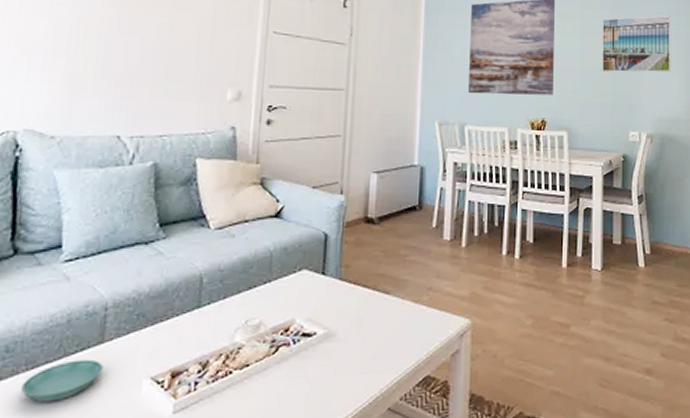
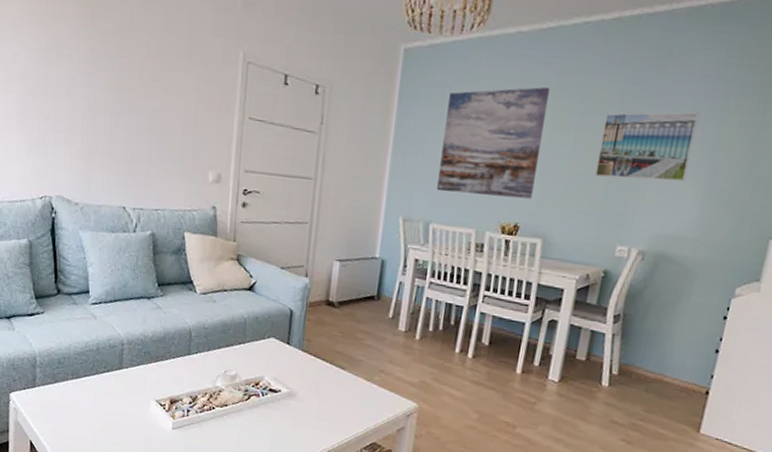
saucer: present [21,359,103,403] -> none [71,377,123,404]

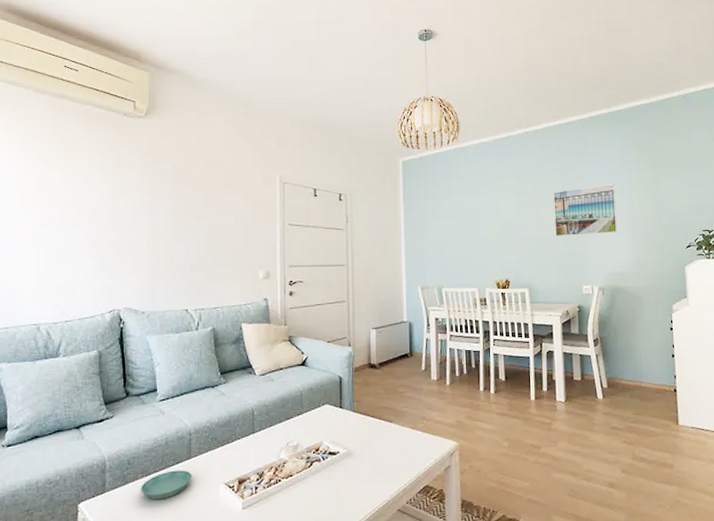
saucer: none [71,377,123,404] -> present [141,470,192,500]
wall art: present [437,87,549,199] -> none [441,178,514,262]

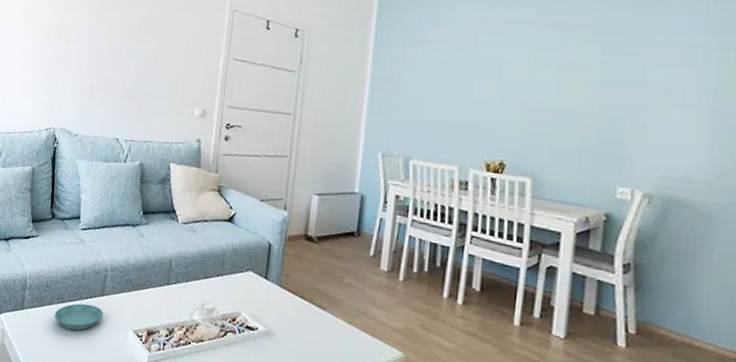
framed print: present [553,184,618,237] -> none [584,49,694,121]

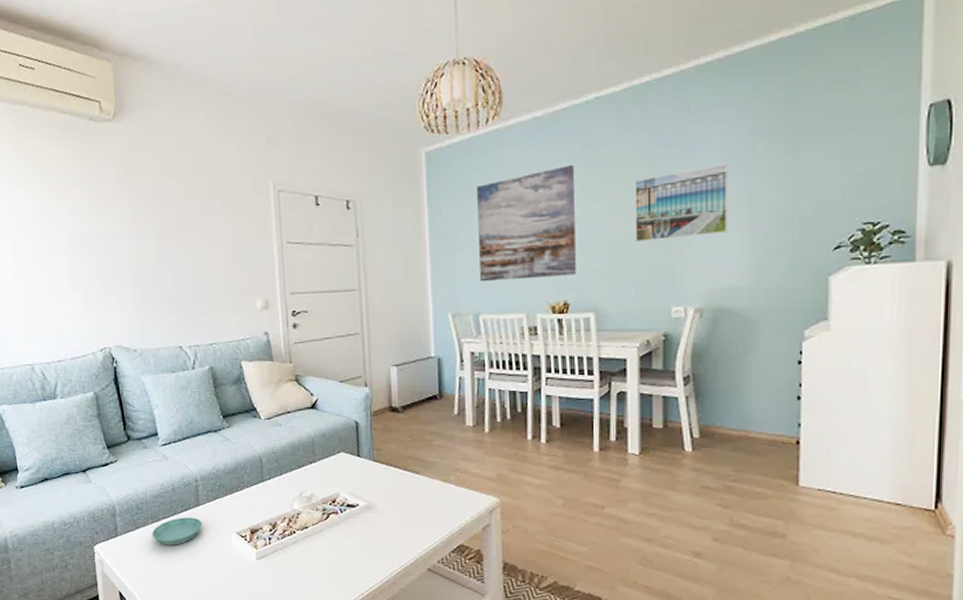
wall art: none [416,28,526,137] -> present [477,165,576,282]
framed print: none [584,49,694,121] -> present [635,164,728,243]

